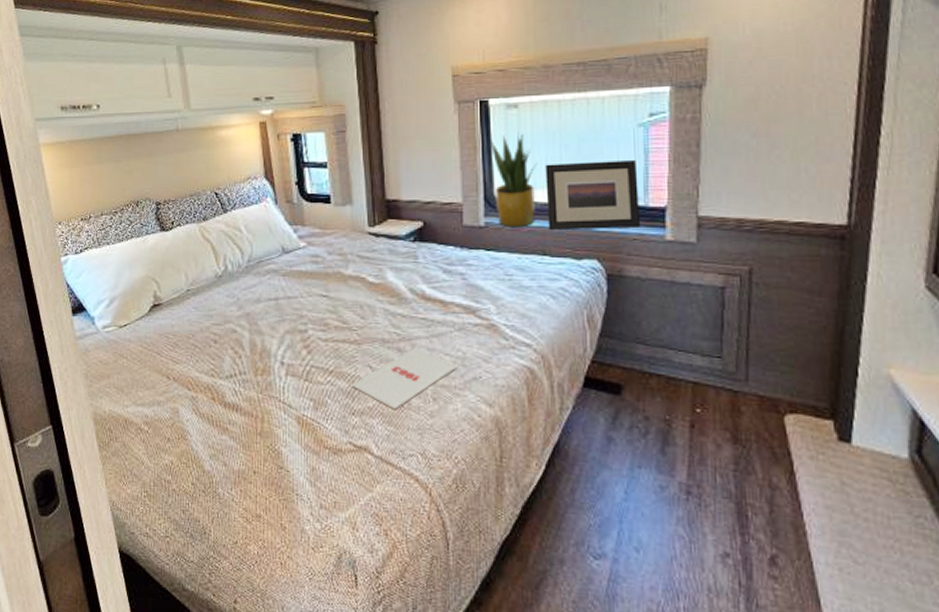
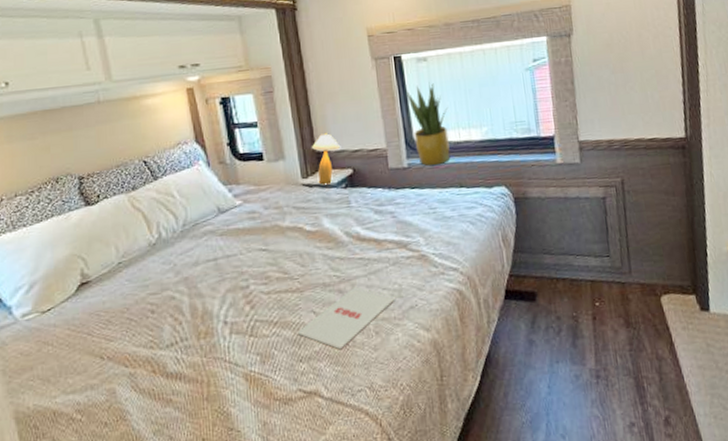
table lamp: none [380,179,411,234] -> present [311,132,340,184]
picture frame: present [545,160,641,231] -> none [454,99,537,165]

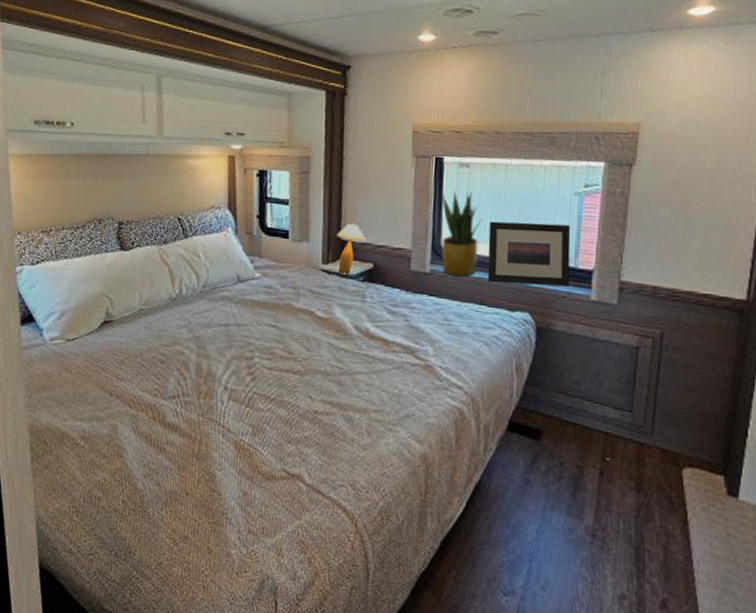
magazine: present [298,287,396,350] -> none [291,382,394,441]
picture frame: none [454,99,537,165] -> present [487,221,571,286]

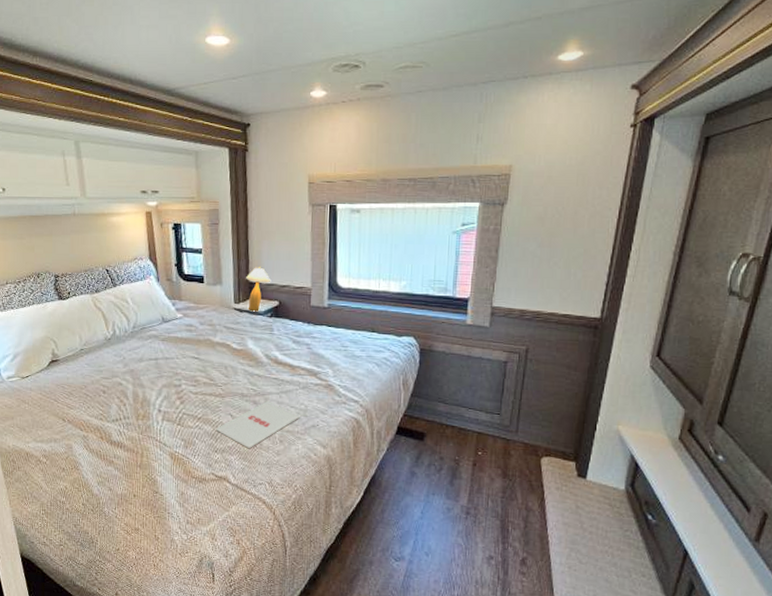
magazine: none [291,382,394,441] -> present [216,401,301,449]
planter: present [441,190,482,277] -> none [335,233,372,310]
picture frame: present [487,221,571,286] -> none [377,259,450,313]

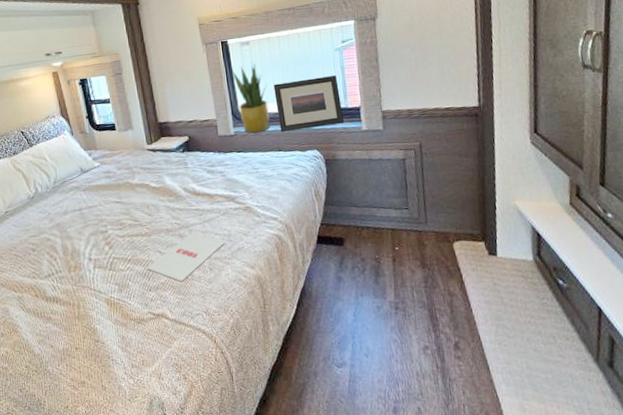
table lamp: present [245,266,270,311] -> none [154,106,178,149]
planter: none [335,233,372,310] -> present [231,63,270,134]
picture frame: none [377,259,450,313] -> present [273,75,345,133]

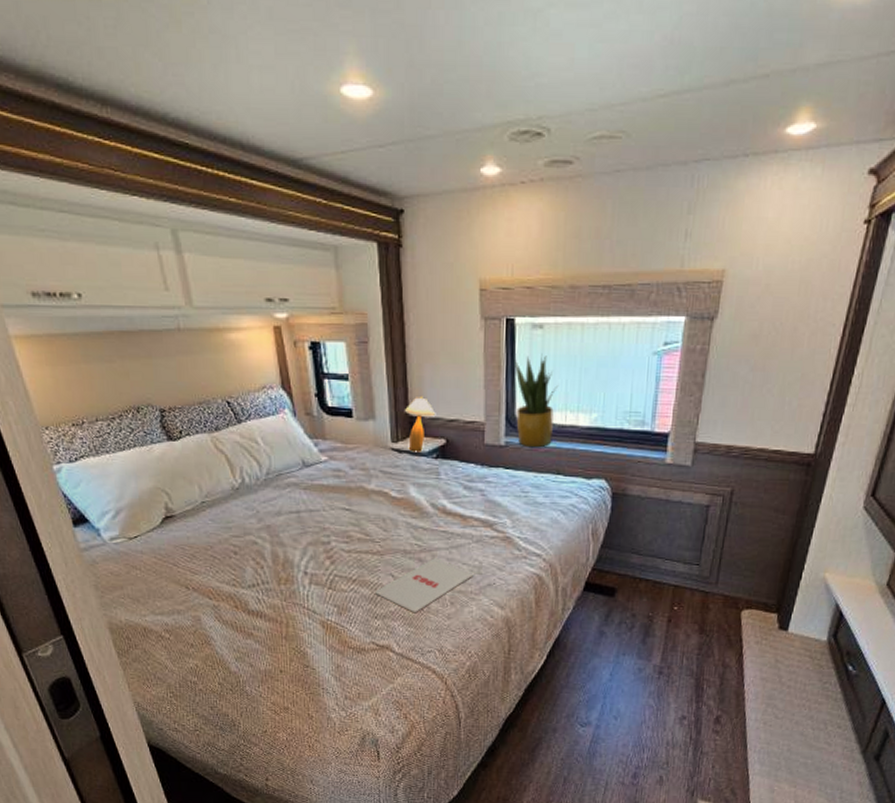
table lamp: none [154,106,178,149] -> present [404,395,435,451]
picture frame: present [273,75,345,133] -> none [564,386,648,452]

